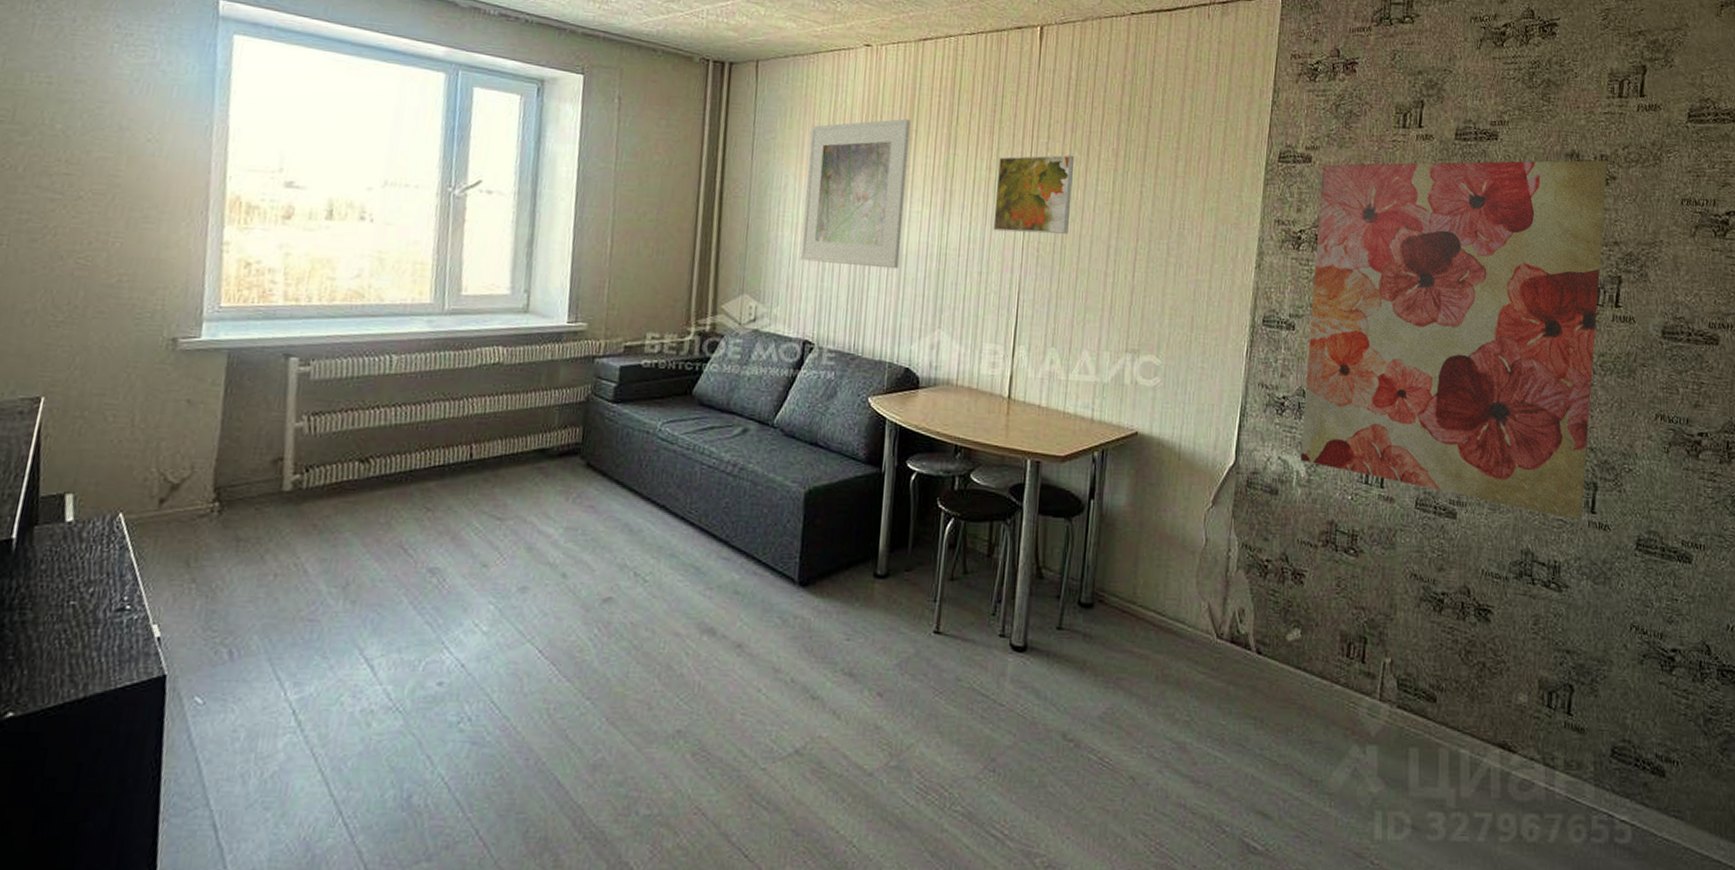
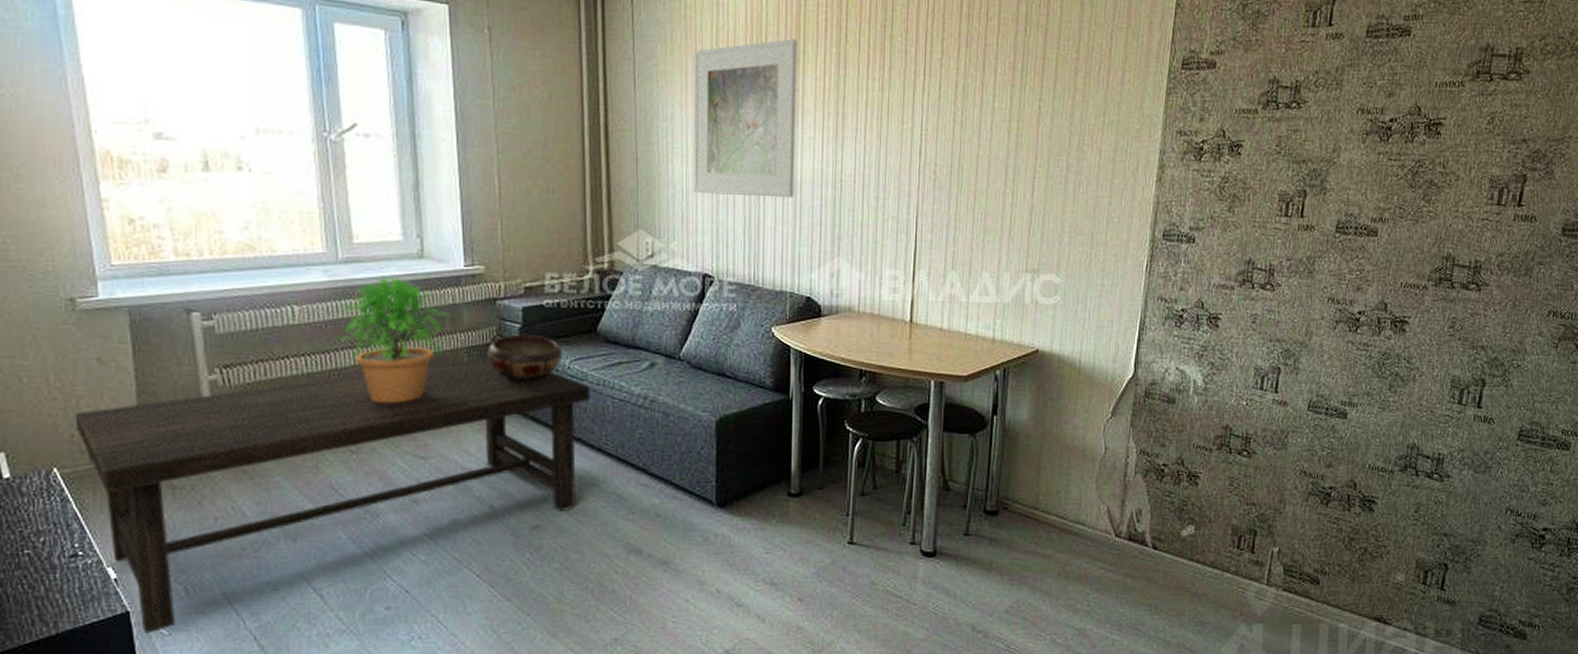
coffee table: none [151,416,680,702] -> present [74,358,591,634]
potted plant: none [434,329,546,459] -> present [341,276,449,403]
decorative bowl: none [579,393,656,443] -> present [487,334,563,381]
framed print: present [993,155,1074,234] -> none [888,70,969,155]
wall art: present [1300,160,1608,521] -> none [1198,53,1524,416]

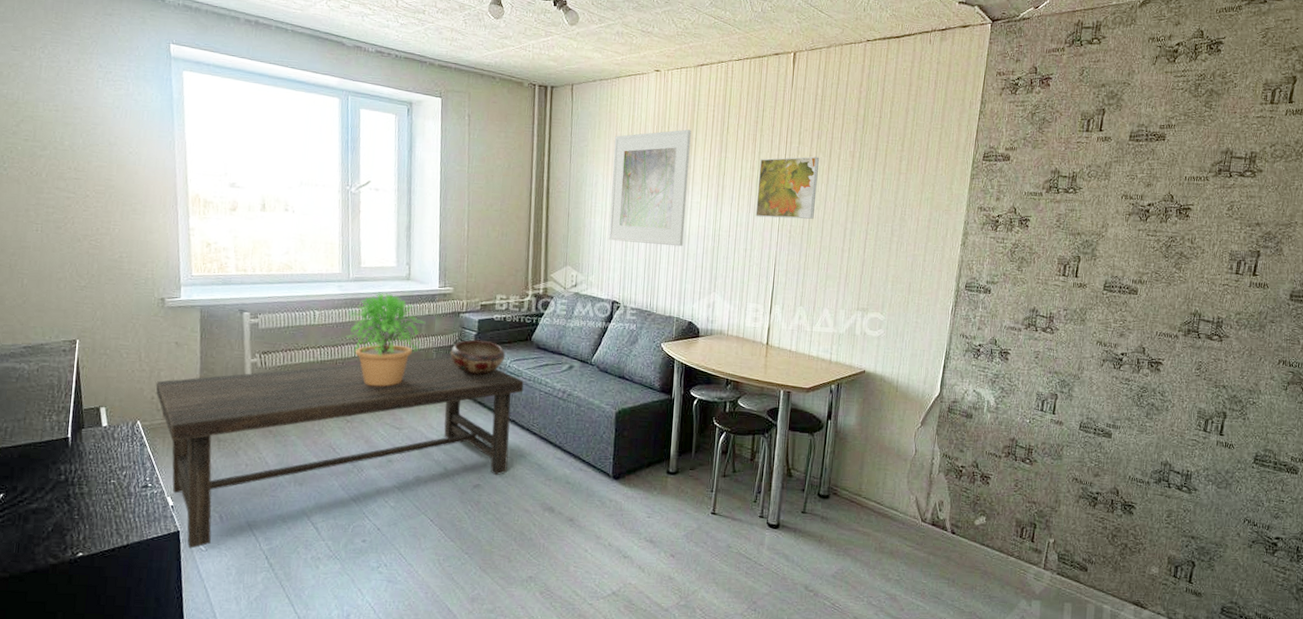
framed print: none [888,70,969,155] -> present [755,156,819,219]

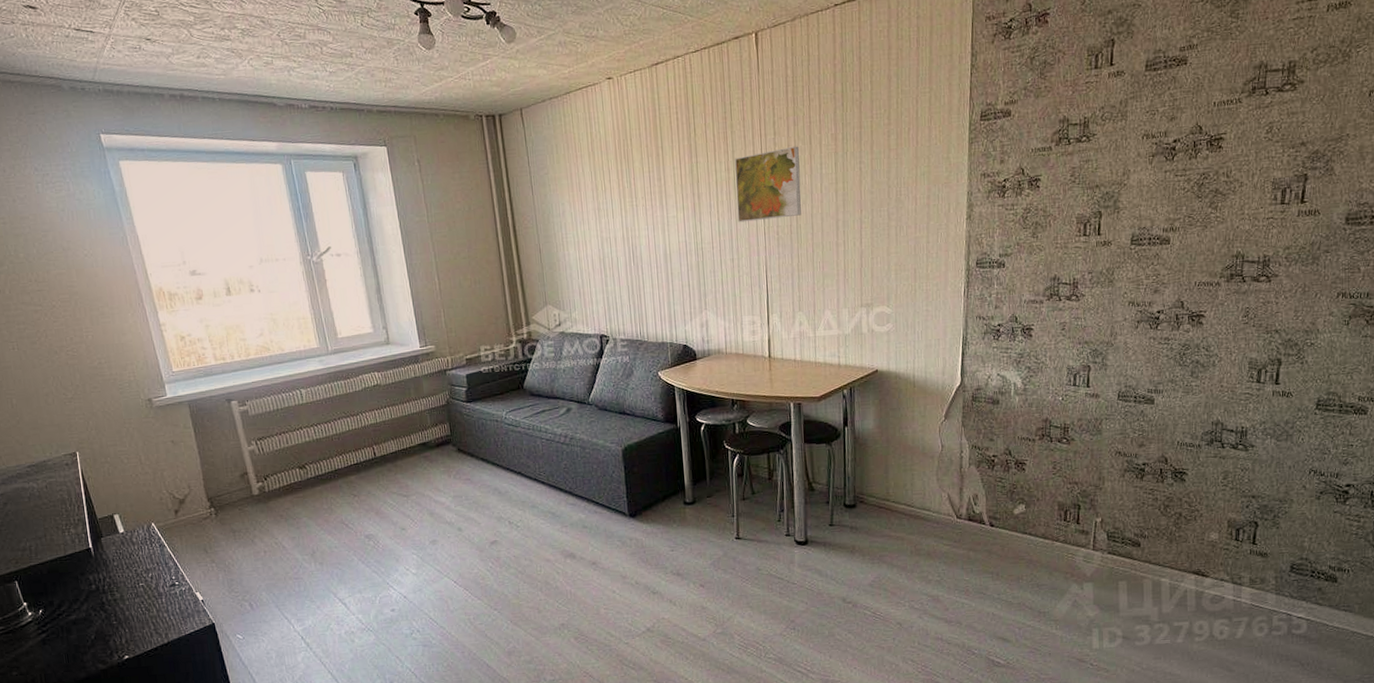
coffee table: present [155,356,524,549] -> none [161,416,525,639]
potted plant: present [346,292,425,386] -> none [334,361,413,457]
decorative bowl: present [450,339,506,375] -> none [443,395,500,432]
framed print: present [608,129,692,247] -> none [575,138,666,272]

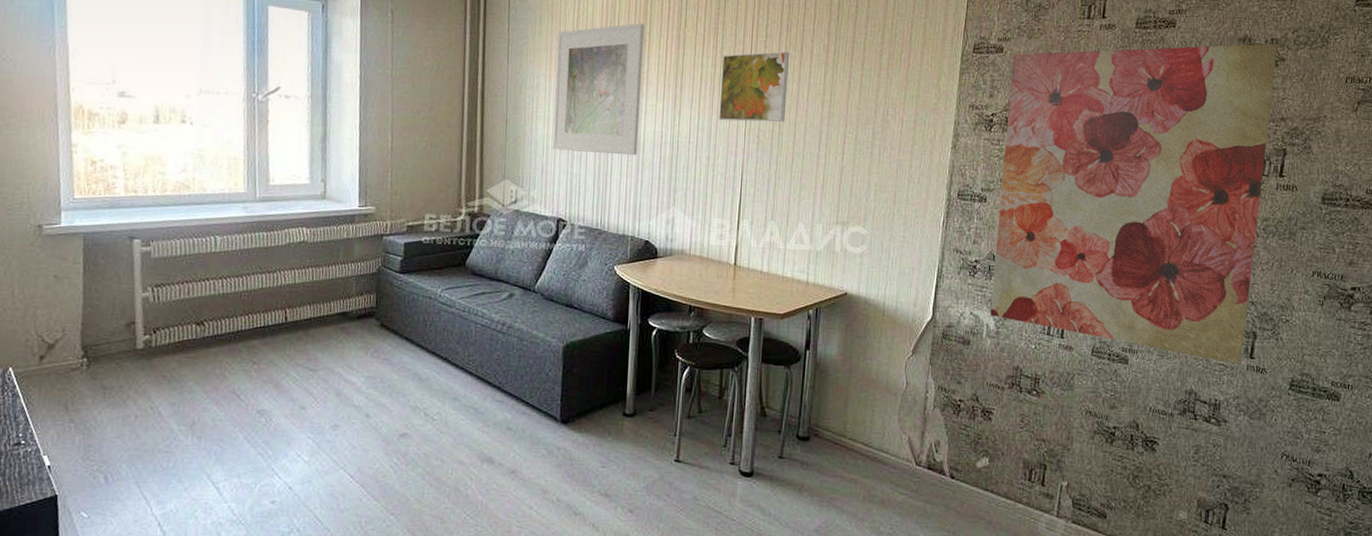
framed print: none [575,138,666,272] -> present [552,23,645,156]
wall art: none [1016,66,1297,392] -> present [990,43,1278,365]

